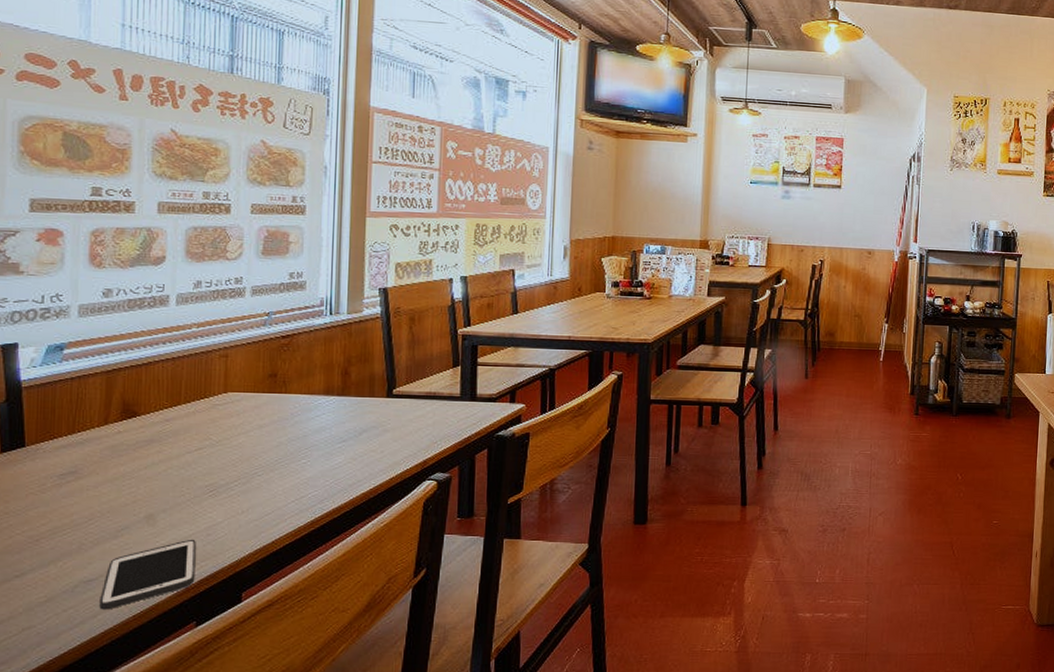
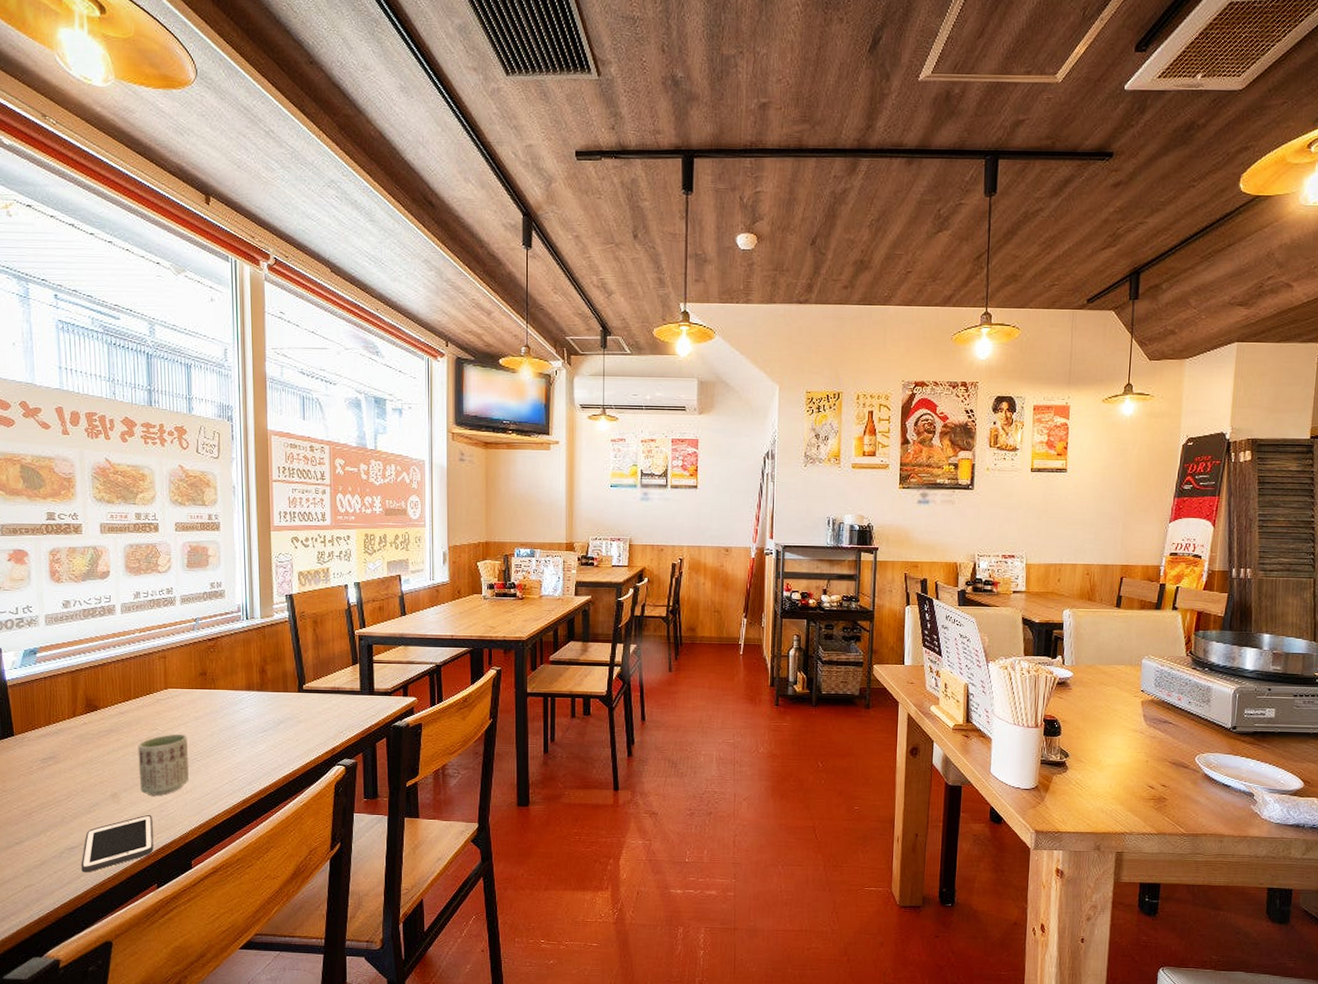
cup: none [183,444,248,516] -> present [137,734,189,795]

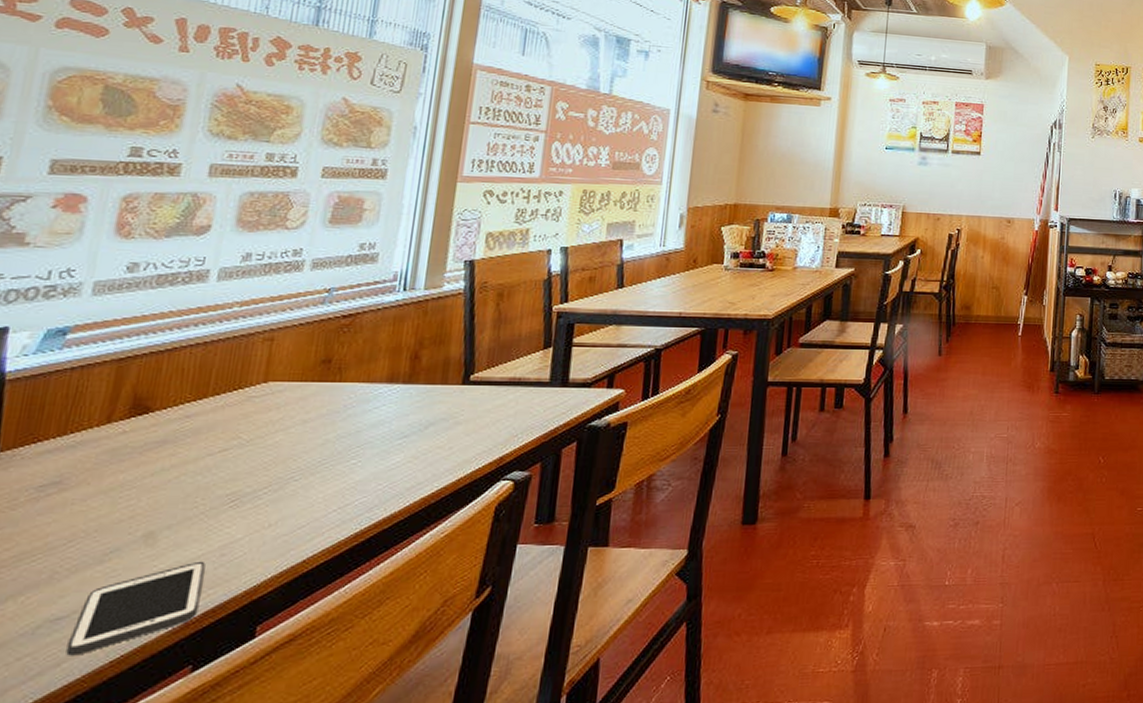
cup: present [137,734,189,795] -> none [194,443,285,533]

